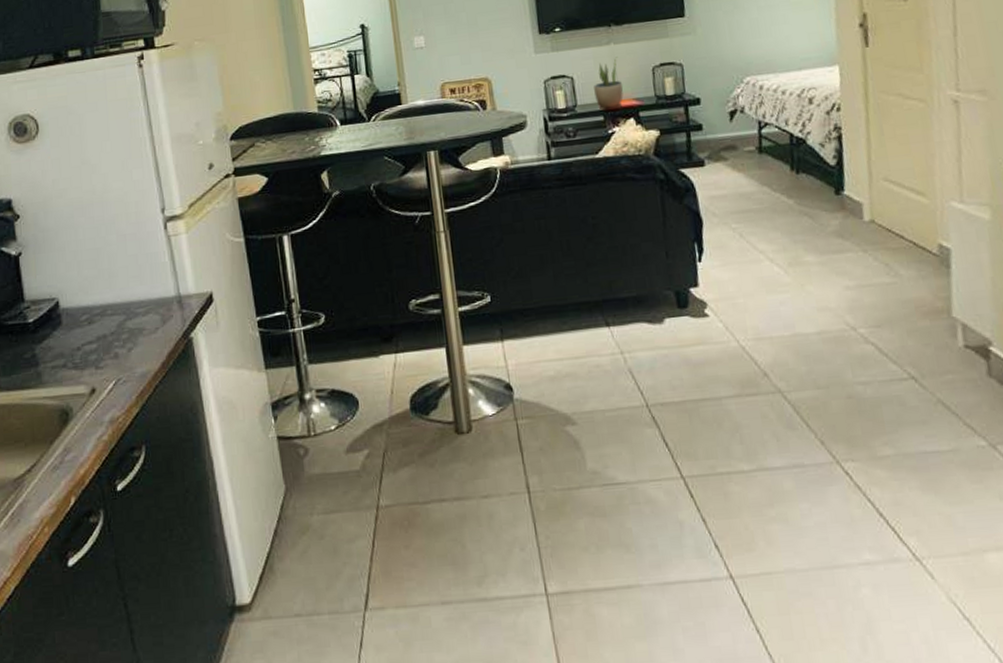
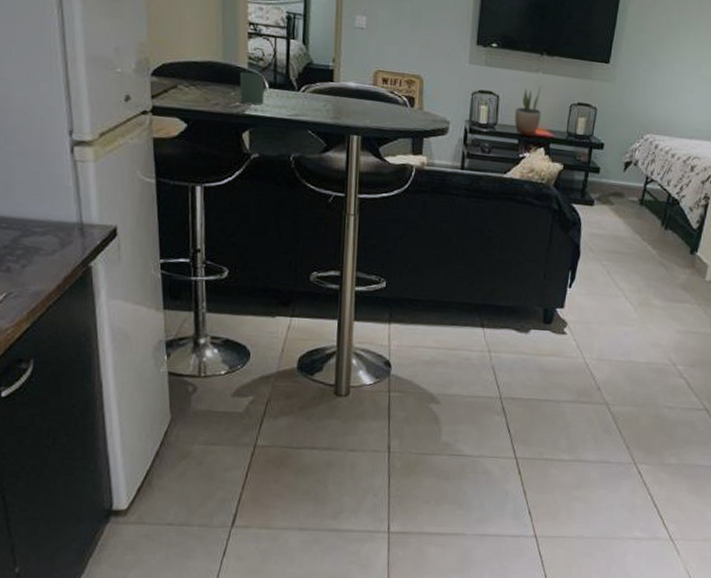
cup: none [312,114,338,146] -> present [240,72,265,106]

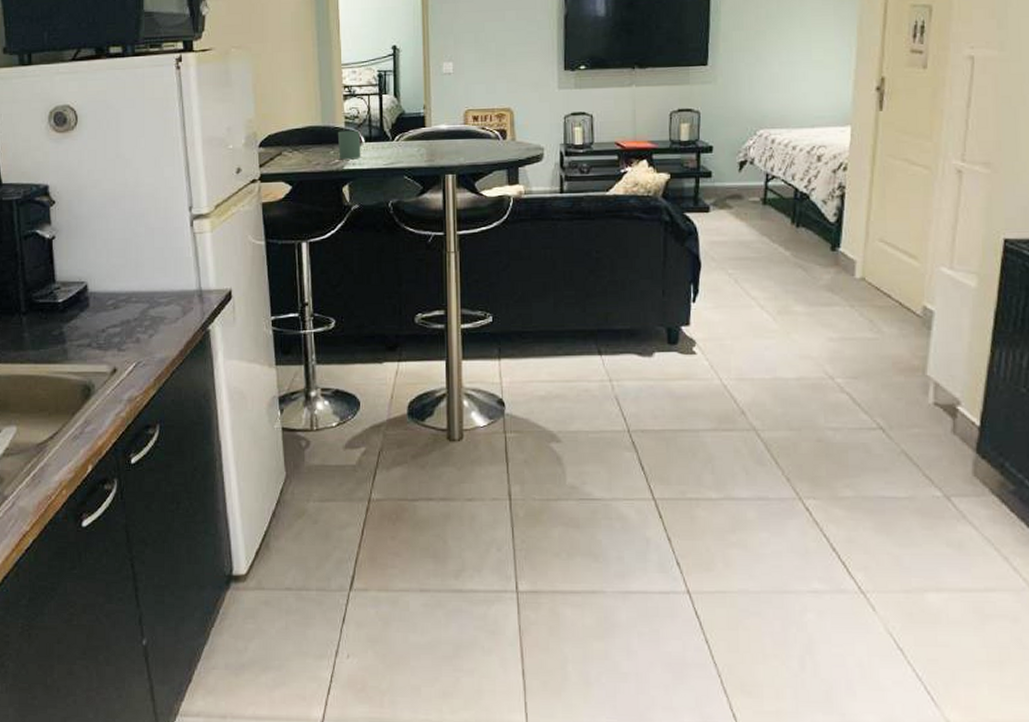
potted plant: present [514,86,543,137] -> none [612,99,640,151]

